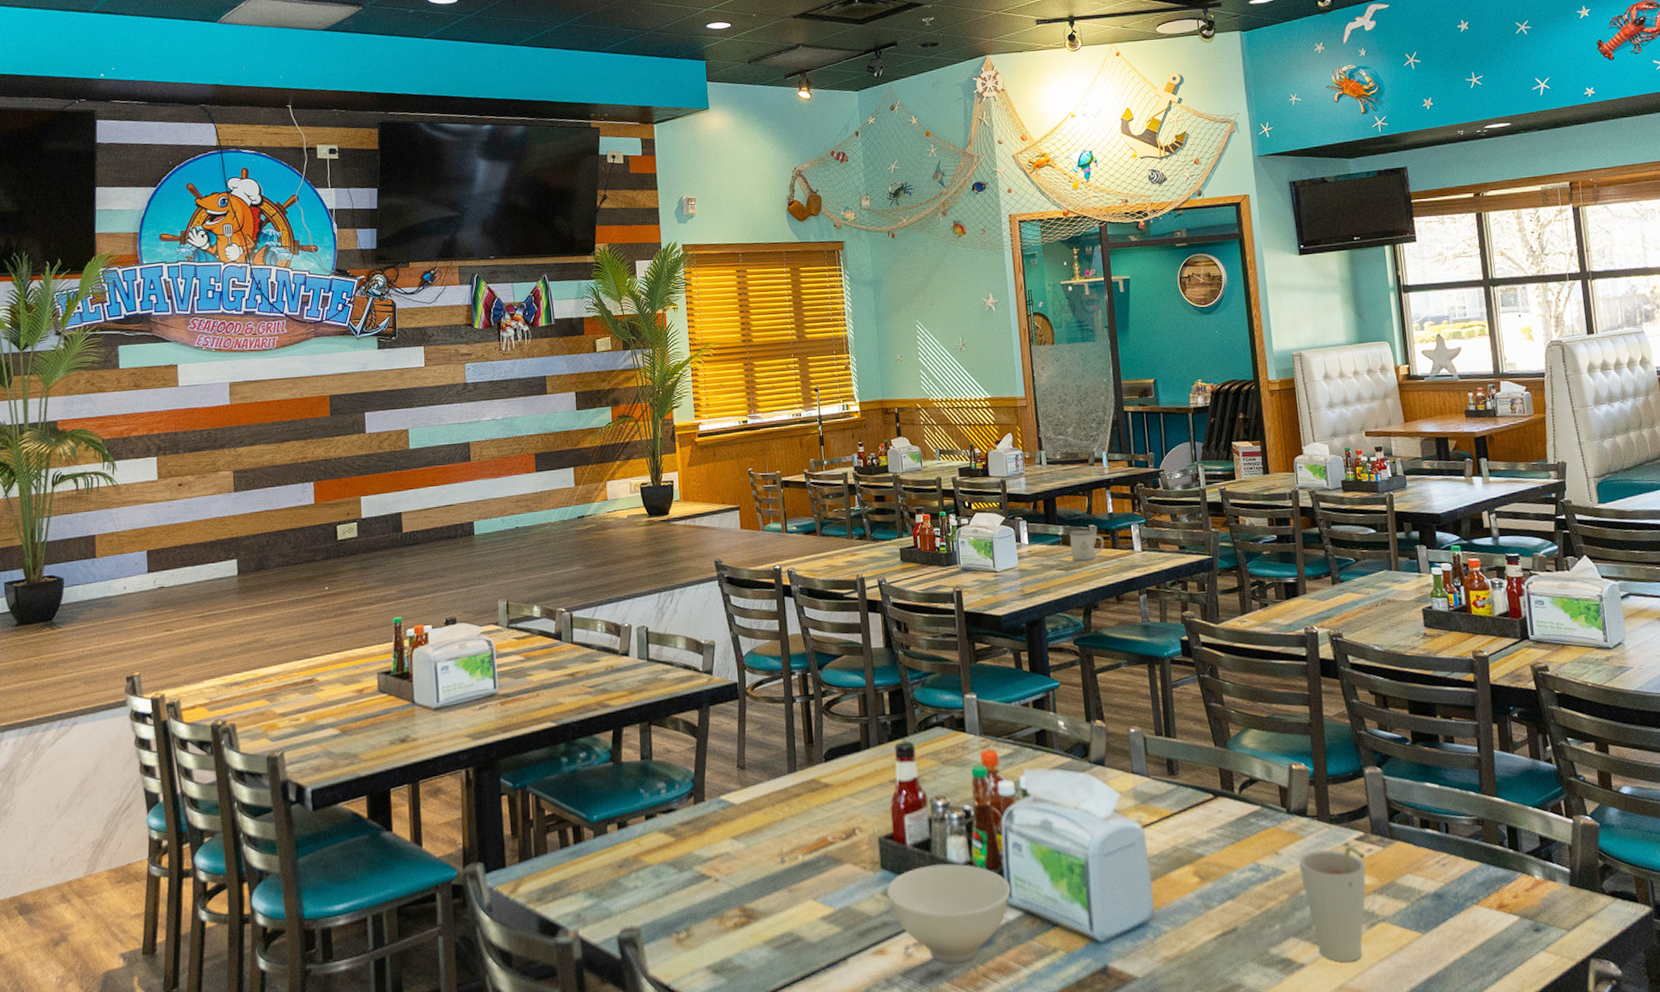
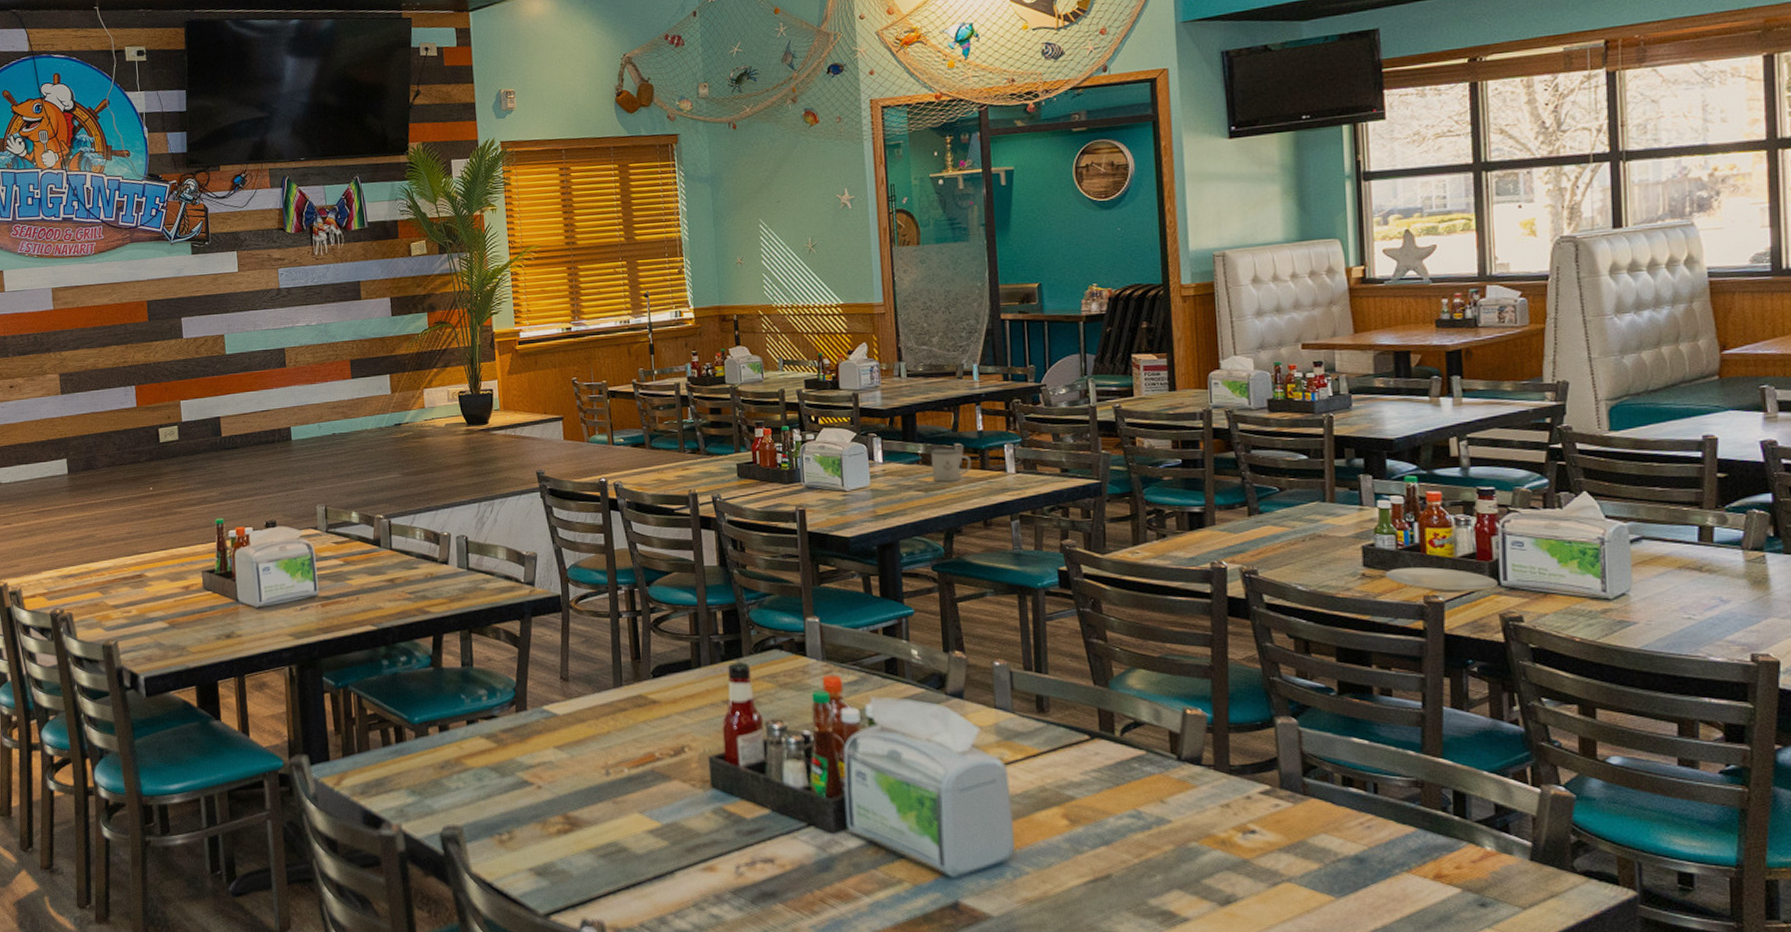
bowl: present [886,863,1011,964] -> none [717,786,853,886]
cup: present [1298,846,1366,962] -> none [1187,799,1271,920]
plate: none [1441,625,1527,648] -> present [1385,567,1498,594]

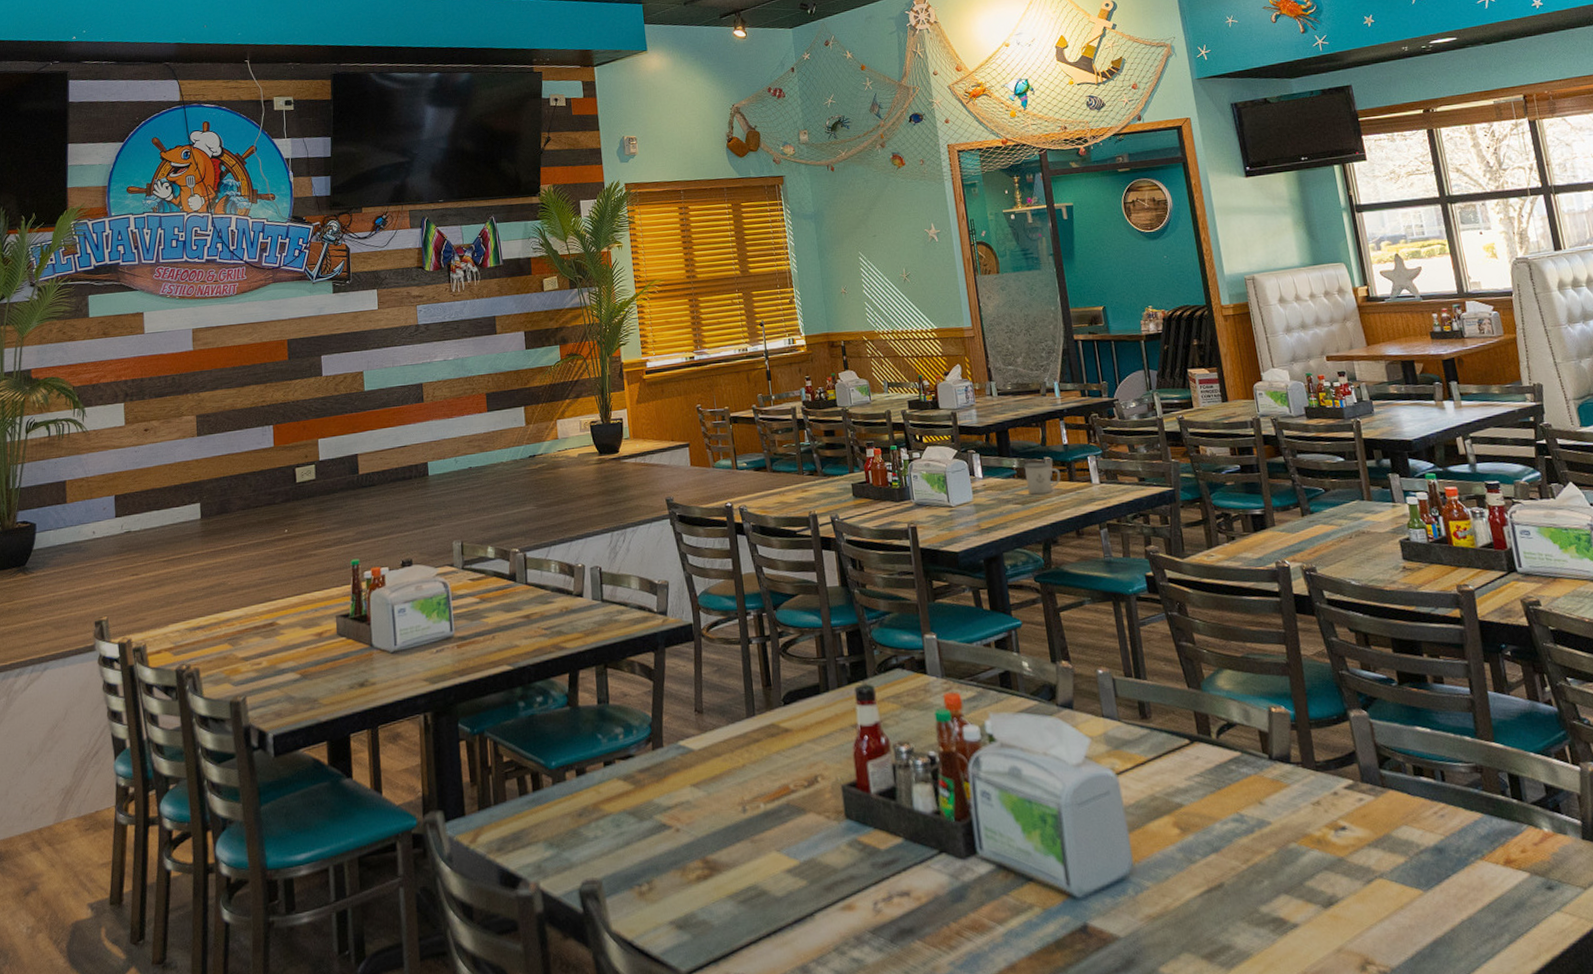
plate: present [1385,567,1498,594] -> none [1421,558,1515,582]

